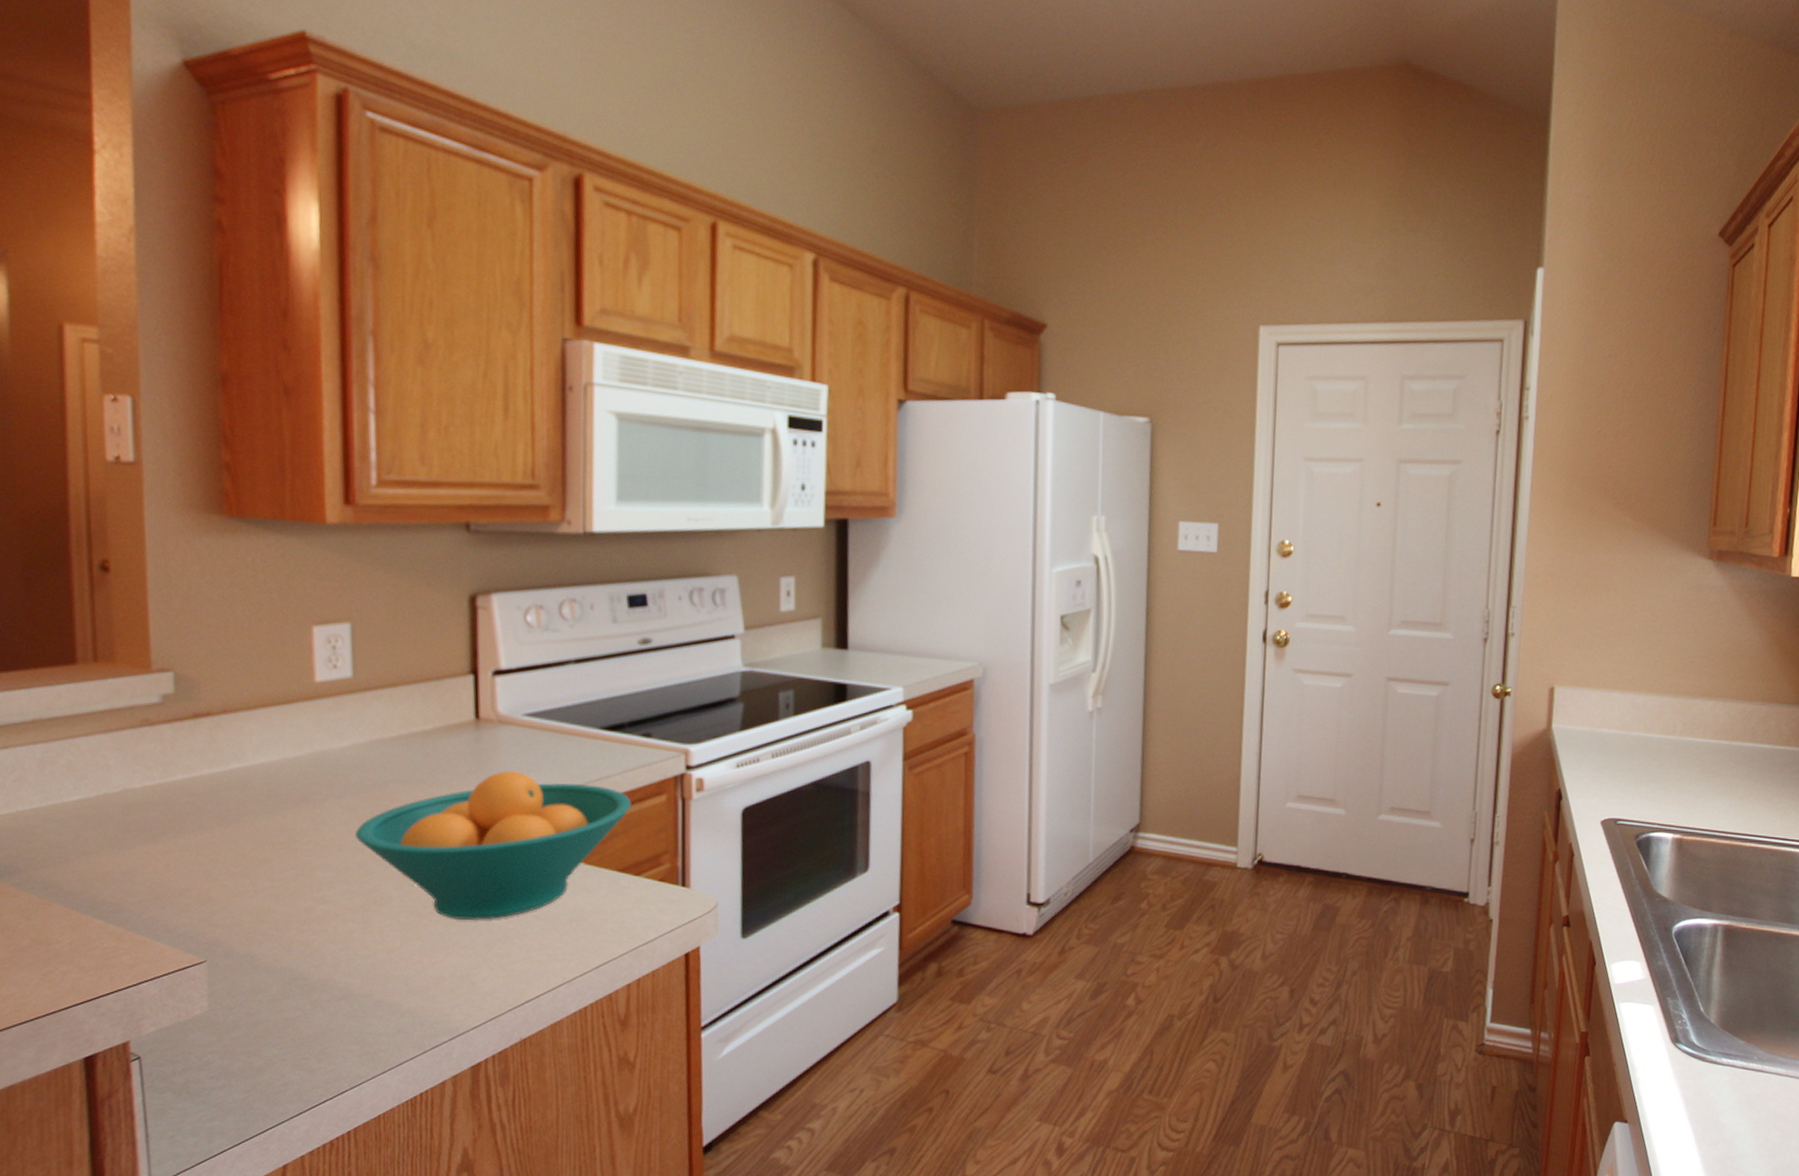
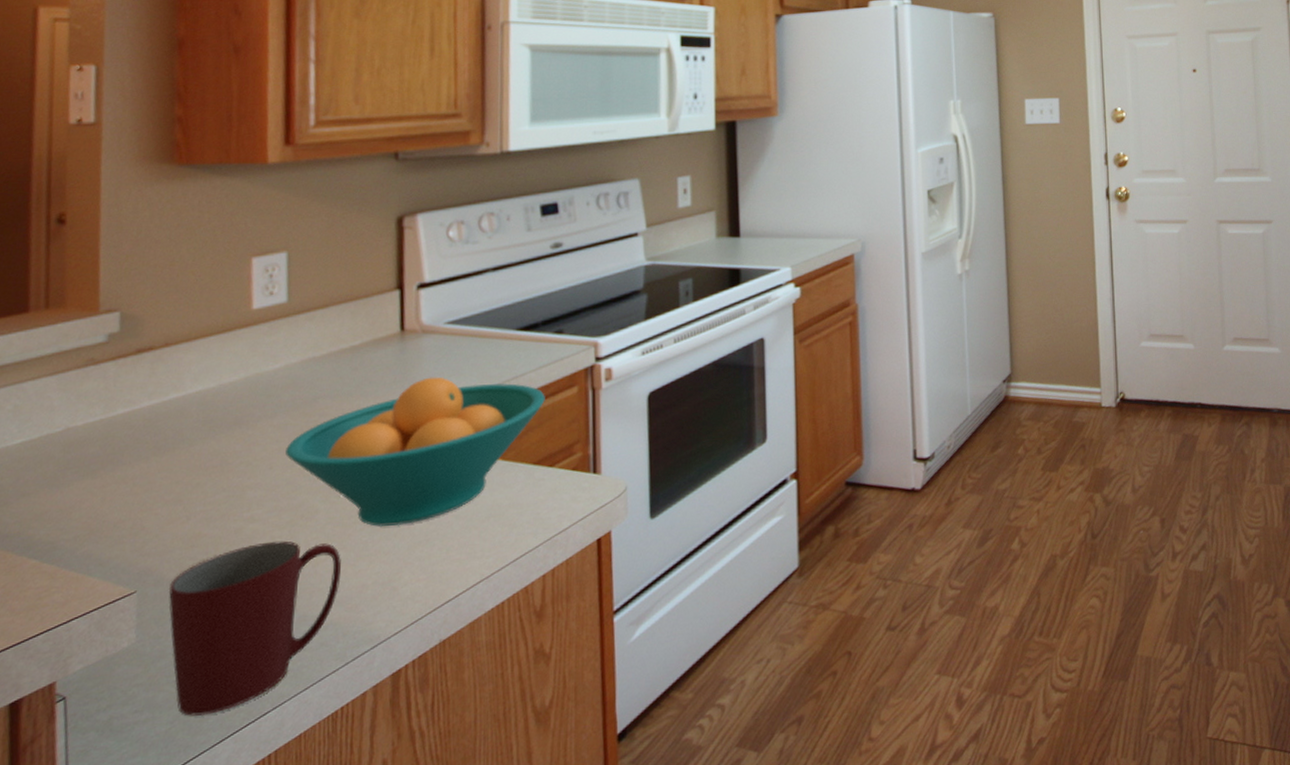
mug: none [239,924,417,1088] -> present [168,541,341,716]

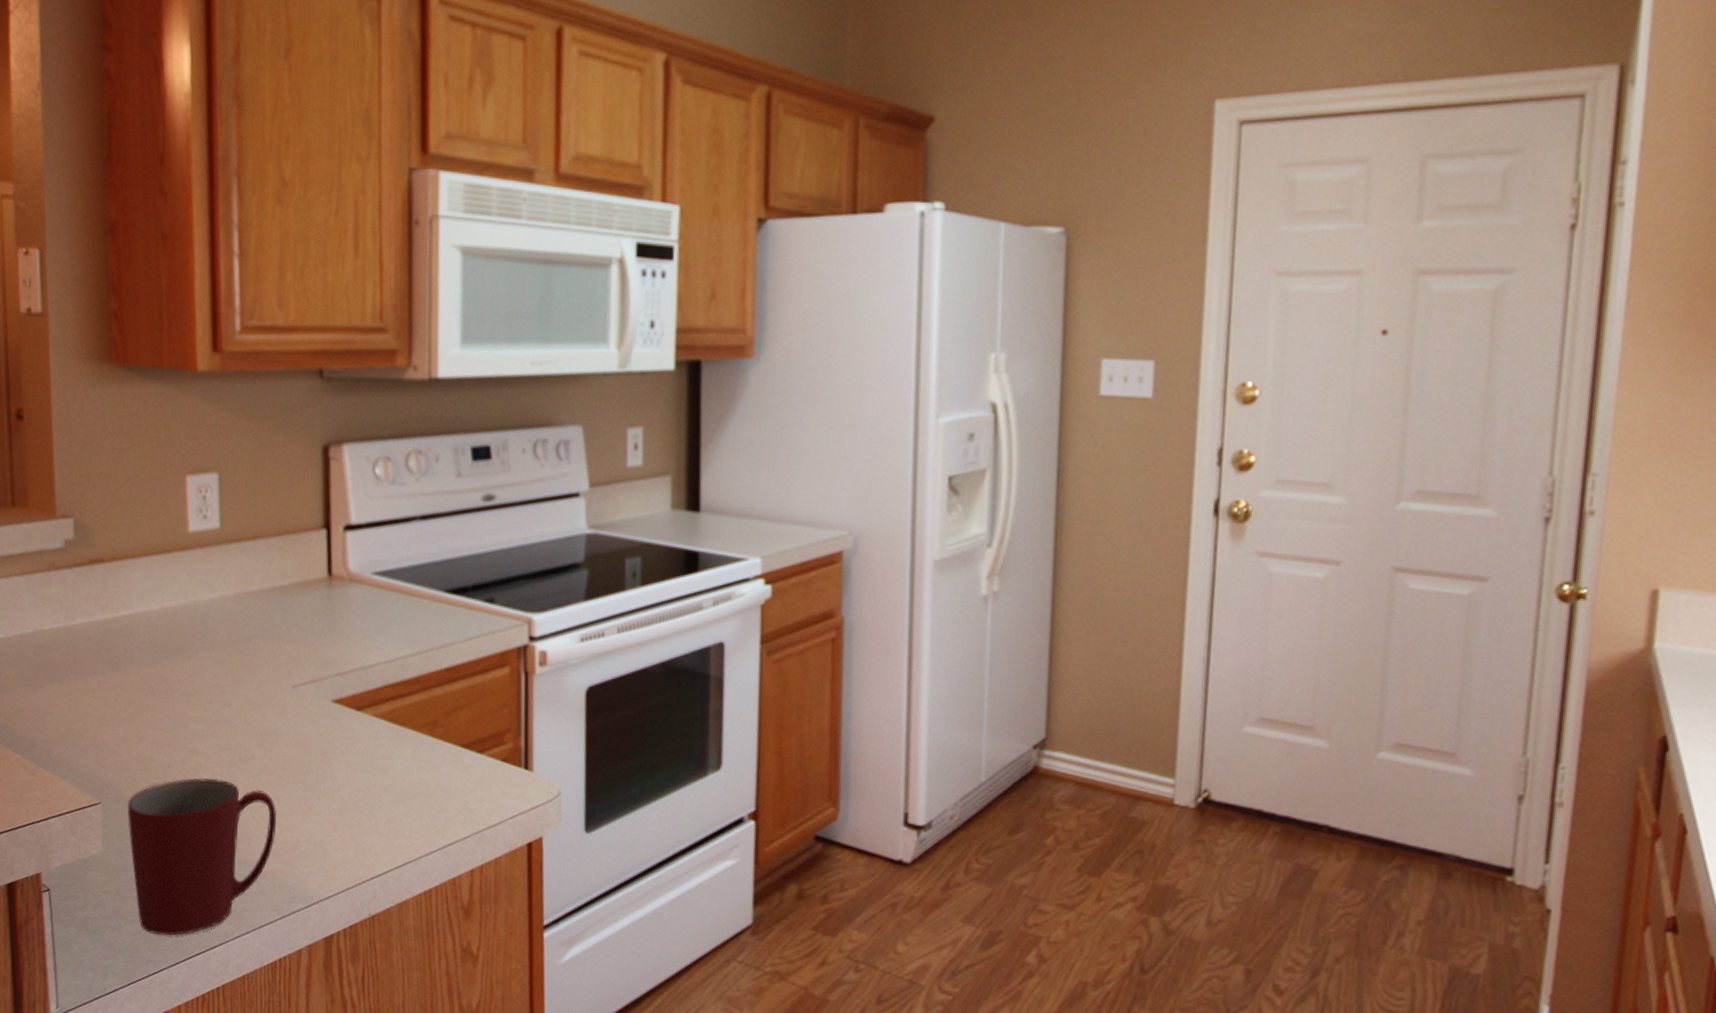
fruit bowl: present [285,377,545,526] -> none [223,631,475,787]

